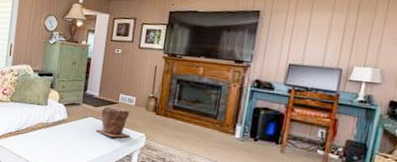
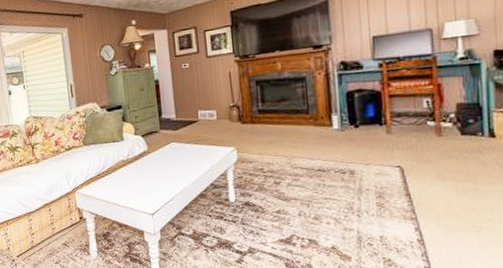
plant pot: present [95,106,131,138] -> none [181,125,220,159]

